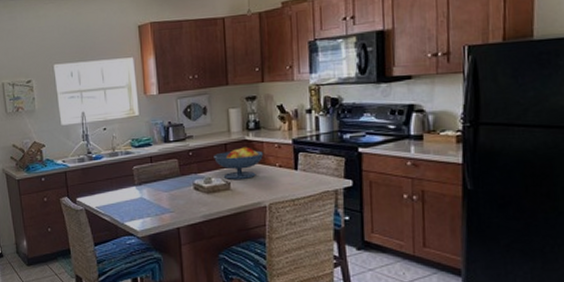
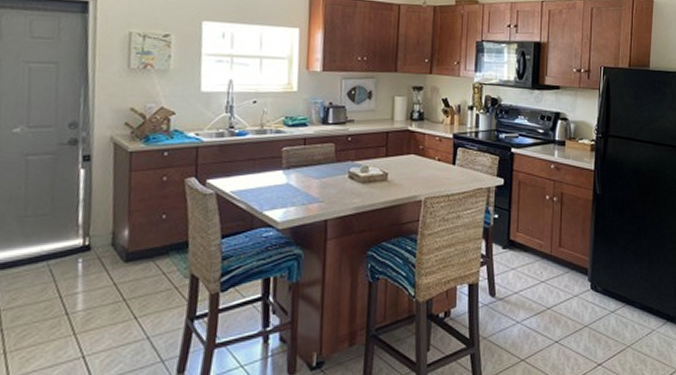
fruit bowl: present [214,147,264,179] -> none [374,137,425,171]

